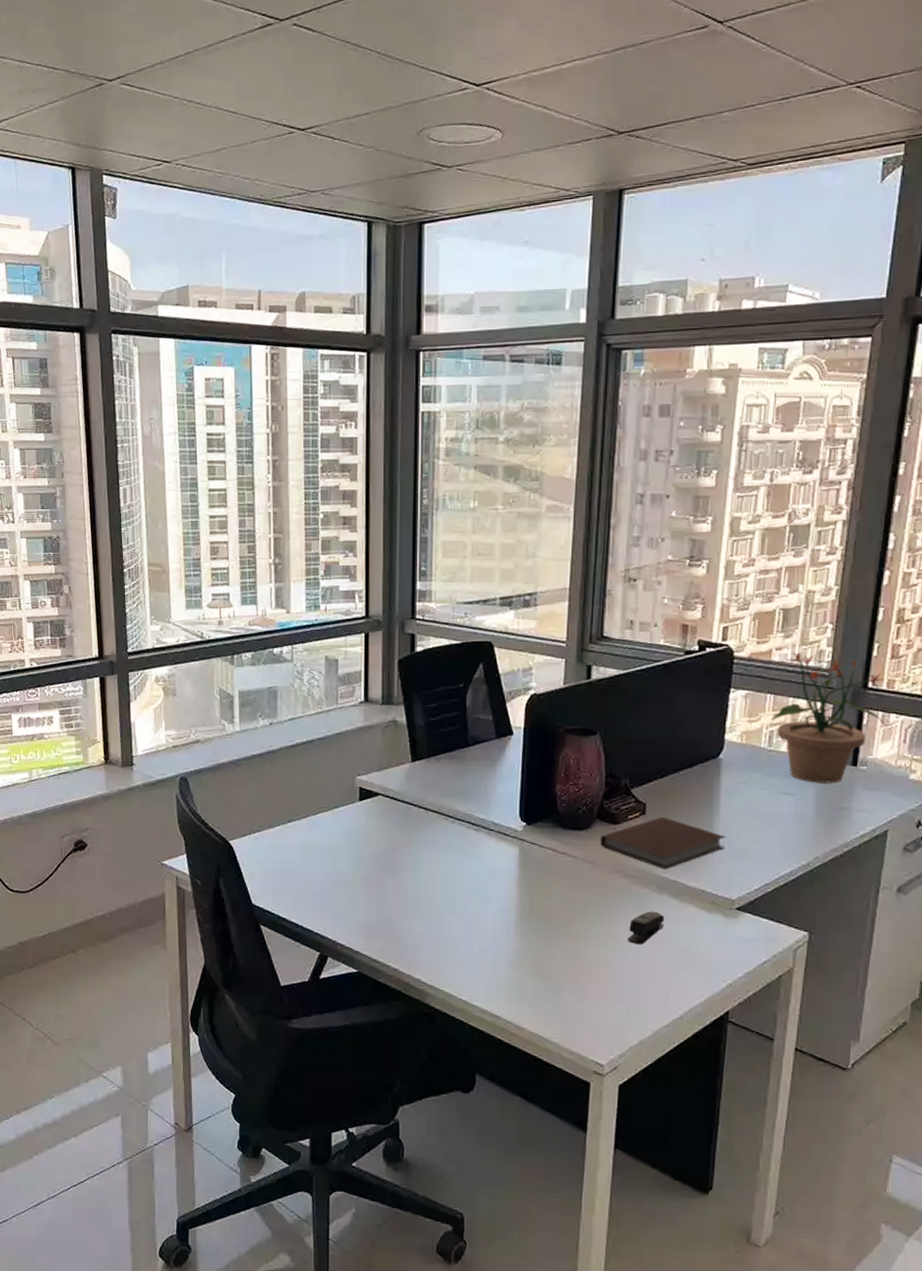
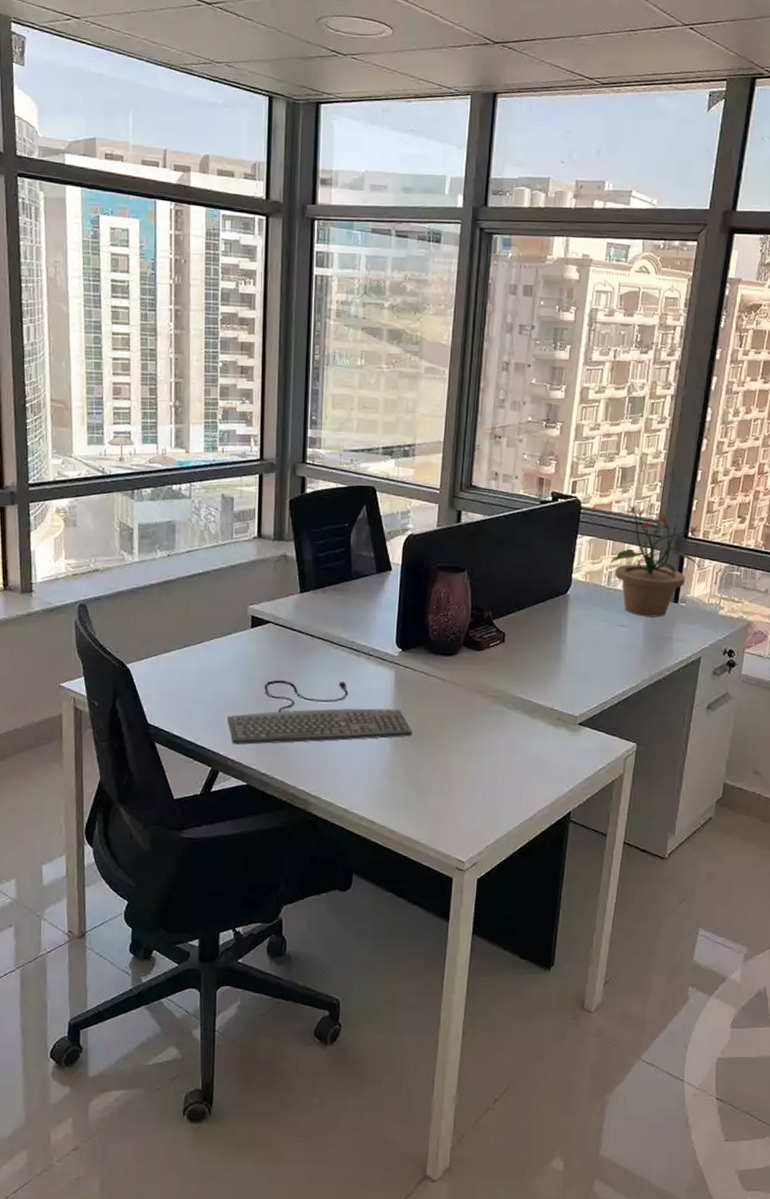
keyboard: none [336,857,540,928] -> present [227,679,412,745]
notebook: present [600,816,726,870] -> none [466,644,571,691]
stapler: present [628,911,664,944] -> none [487,726,519,756]

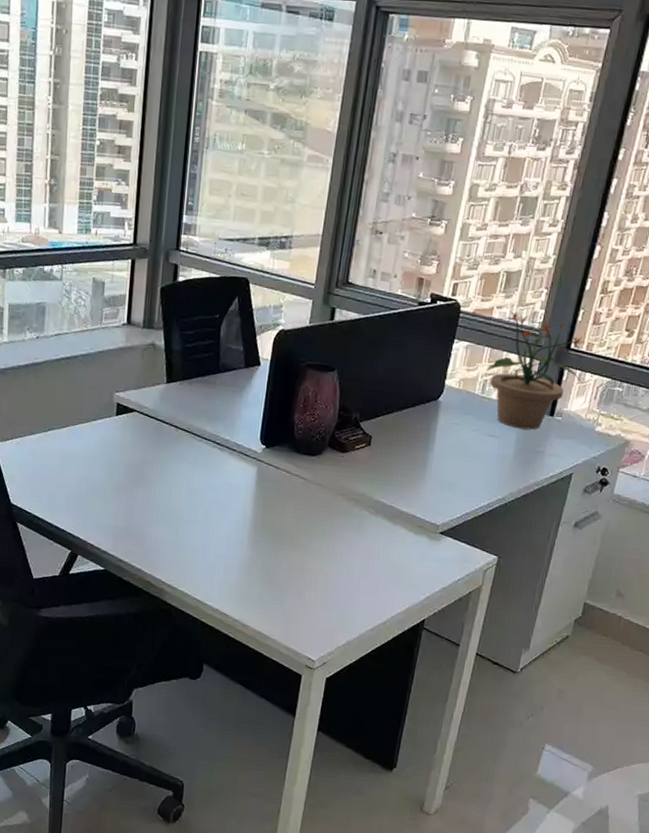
keyboard: present [227,679,412,745] -> none [88,468,271,534]

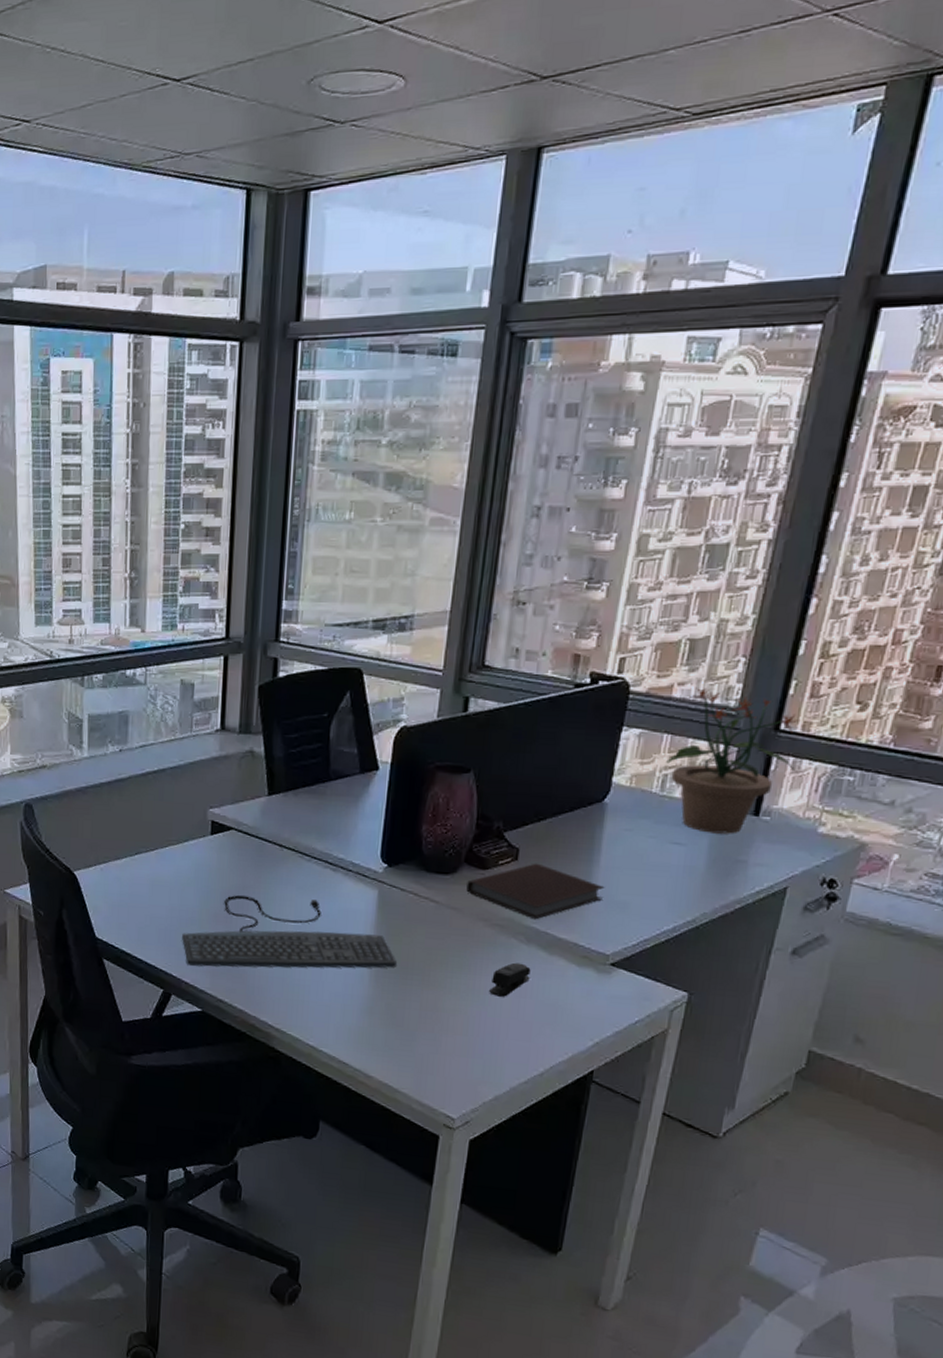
keyboard: none [88,468,271,534] -> present [182,894,397,968]
notebook: none [329,448,437,495] -> present [466,863,605,920]
stapler: none [345,530,378,559] -> present [489,962,531,997]

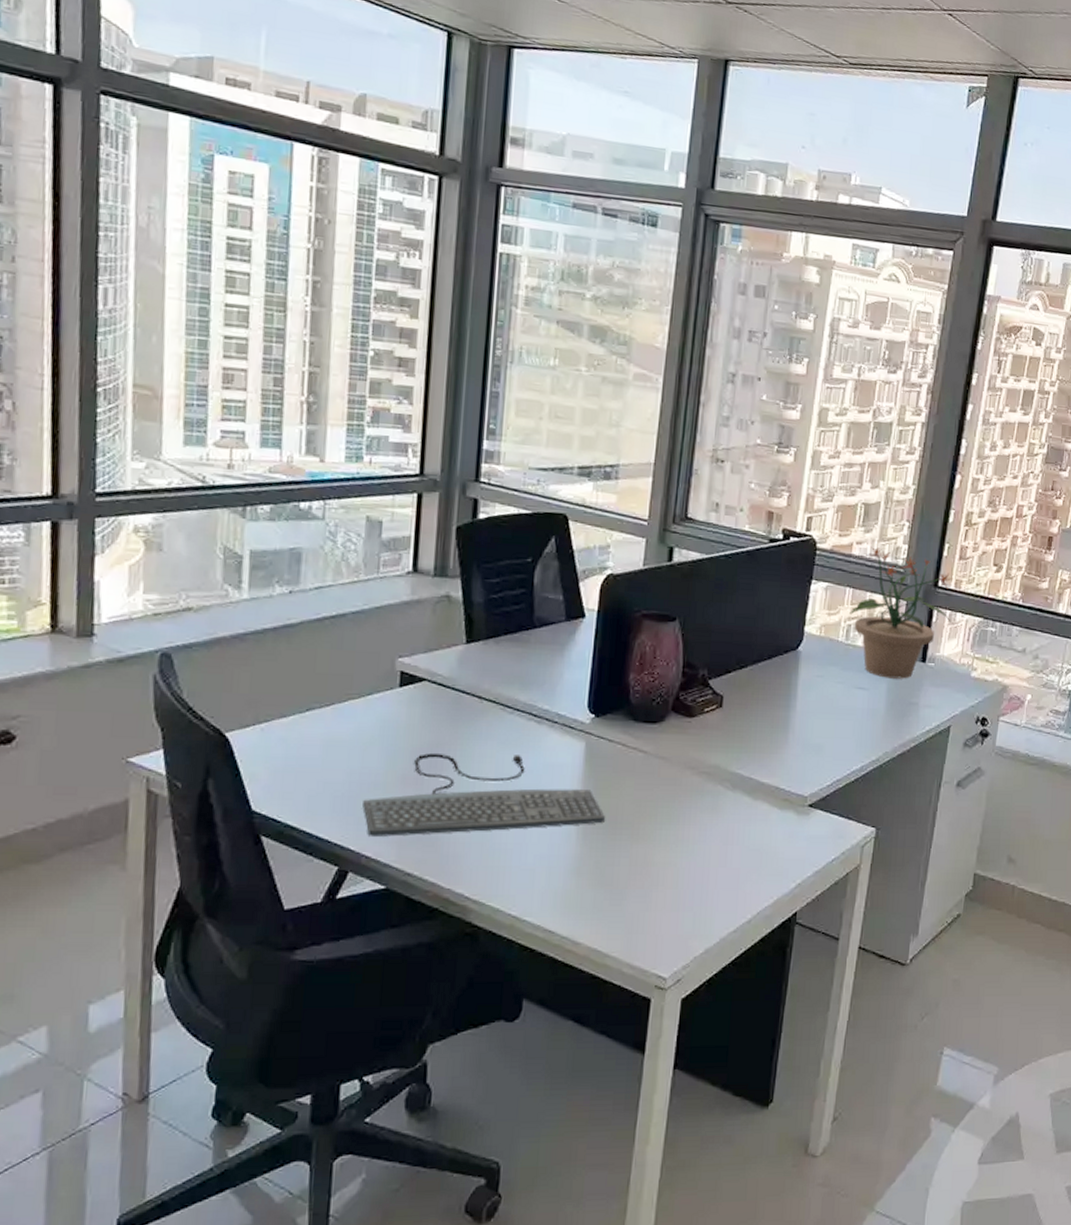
notebook: present [466,863,605,920] -> none [674,709,801,766]
stapler: present [489,962,531,997] -> none [698,809,737,845]

